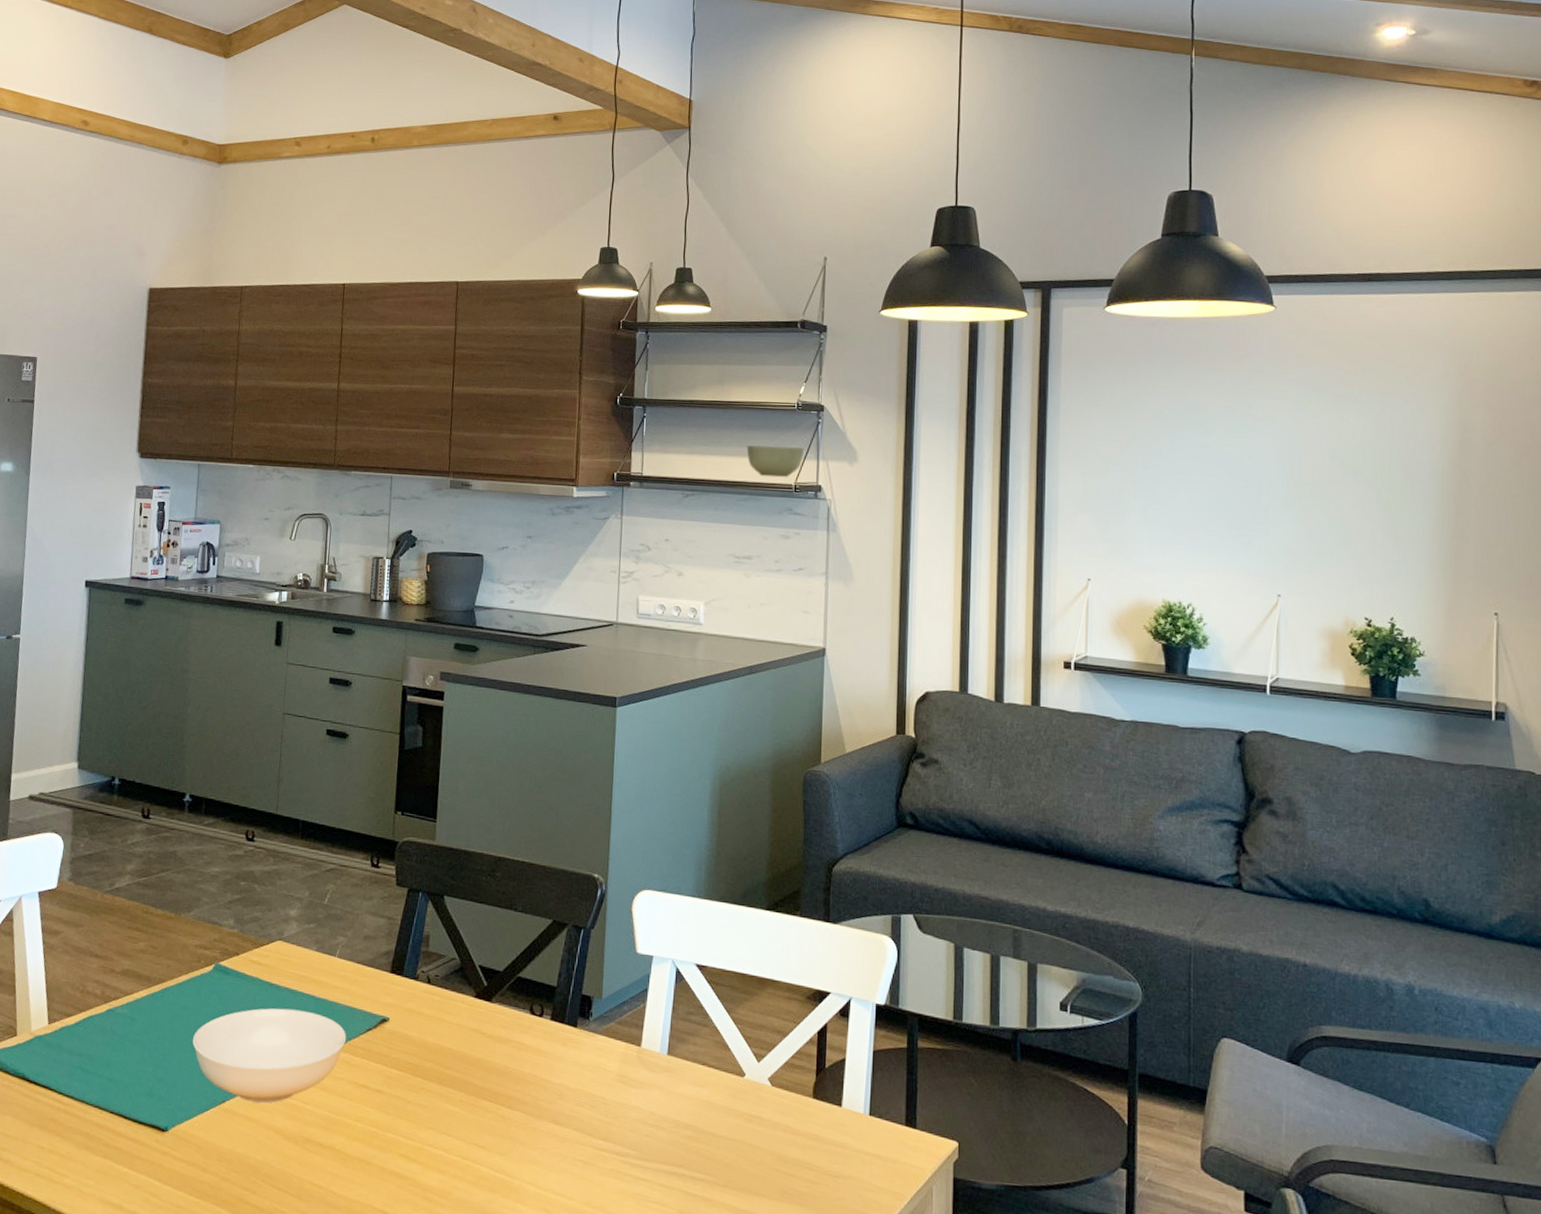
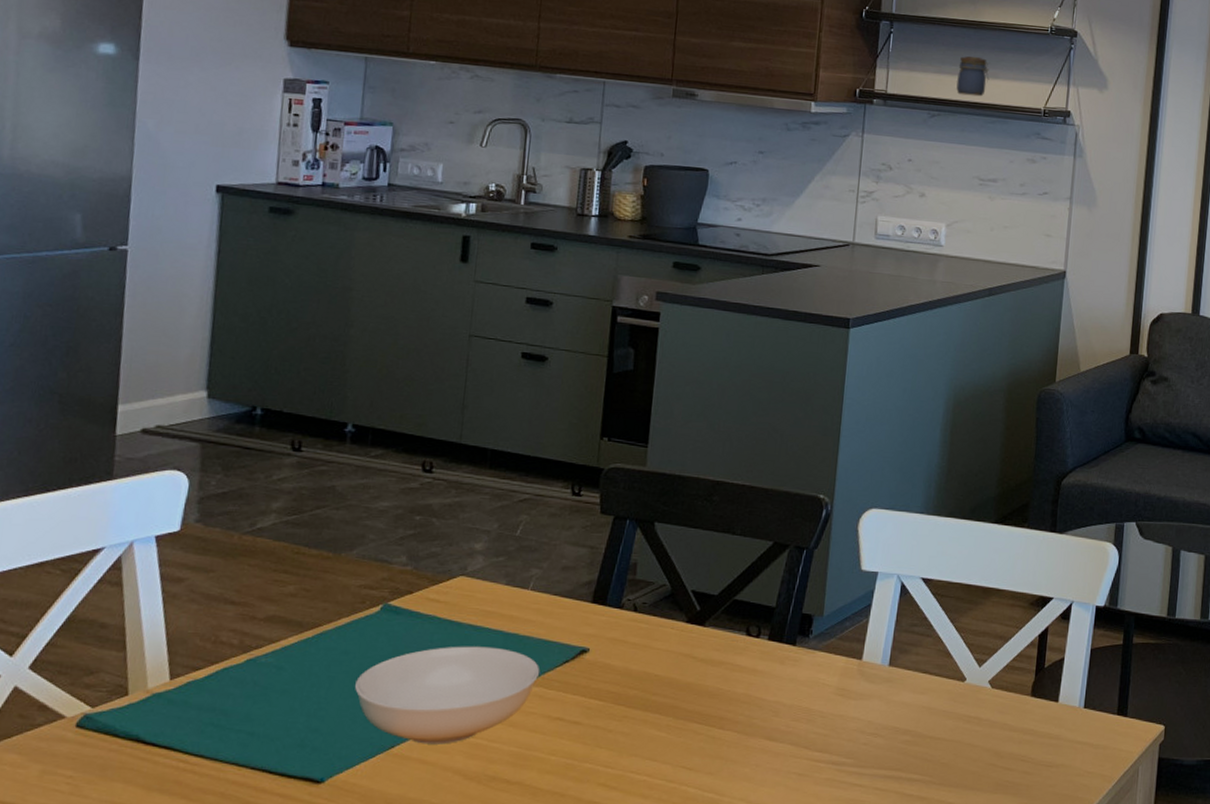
jar: none [708,436,740,475] -> present [956,56,990,97]
bowl: present [746,444,805,478] -> none [996,66,1056,102]

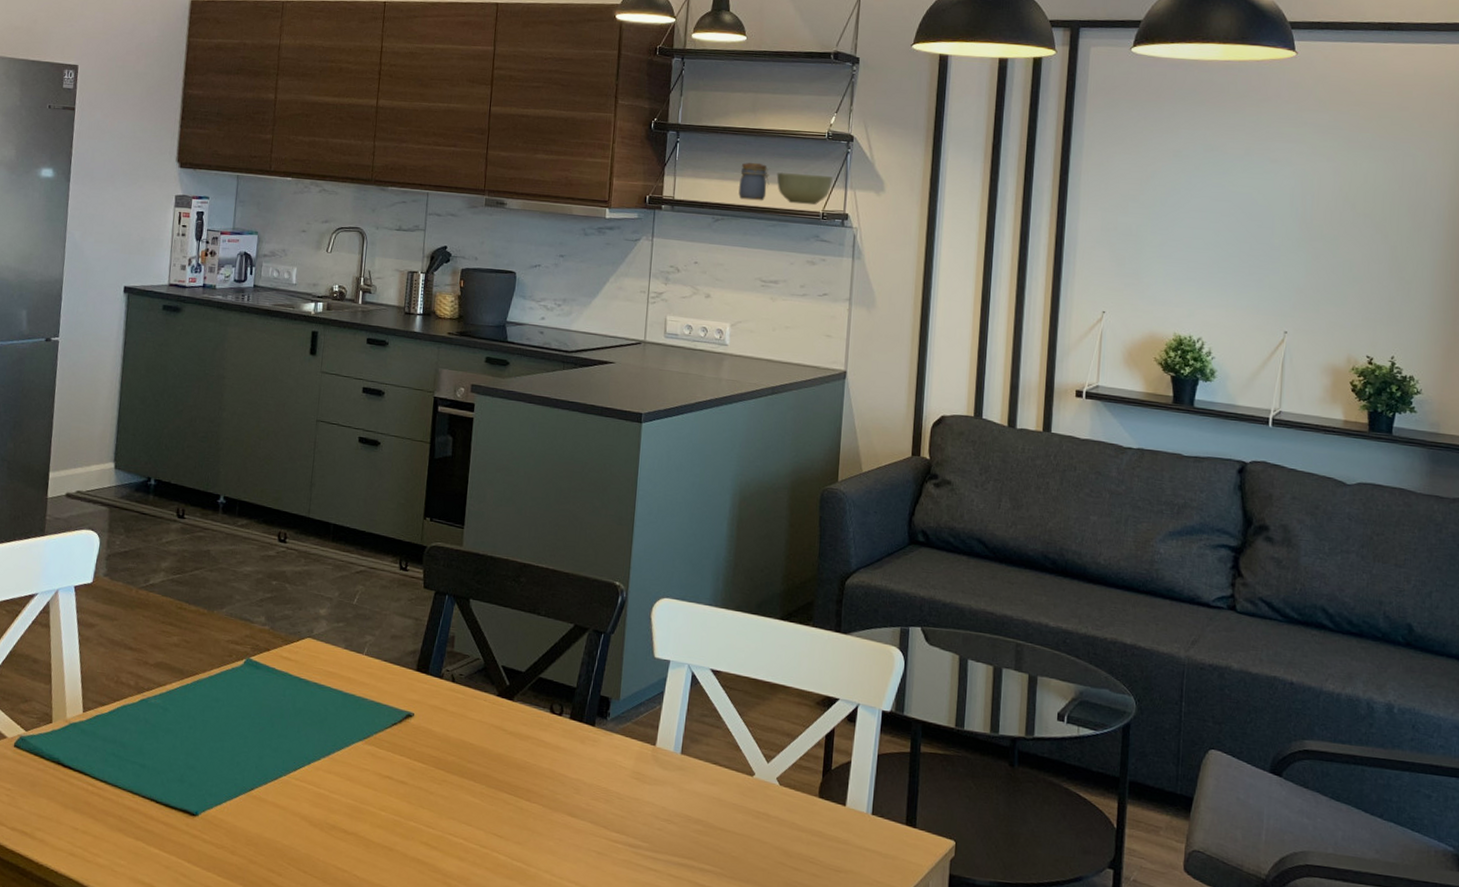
bowl: present [354,646,541,745] -> none [222,701,373,791]
bowl: none [996,66,1056,102] -> present [776,171,834,206]

